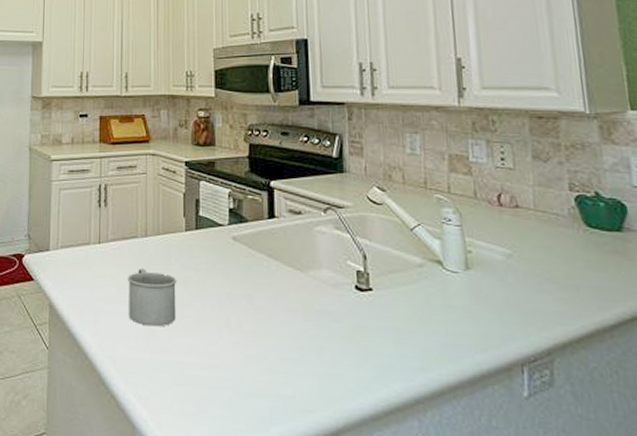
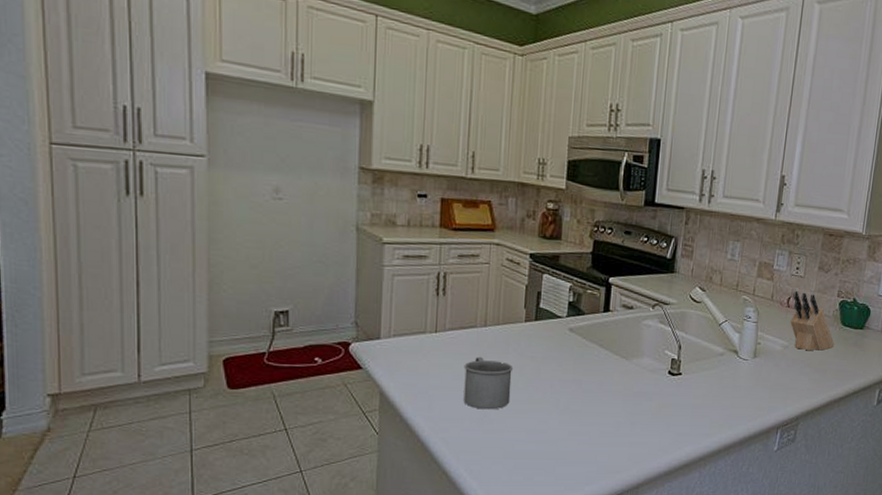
knife block: none [504,185,583,261] -> present [790,290,835,351]

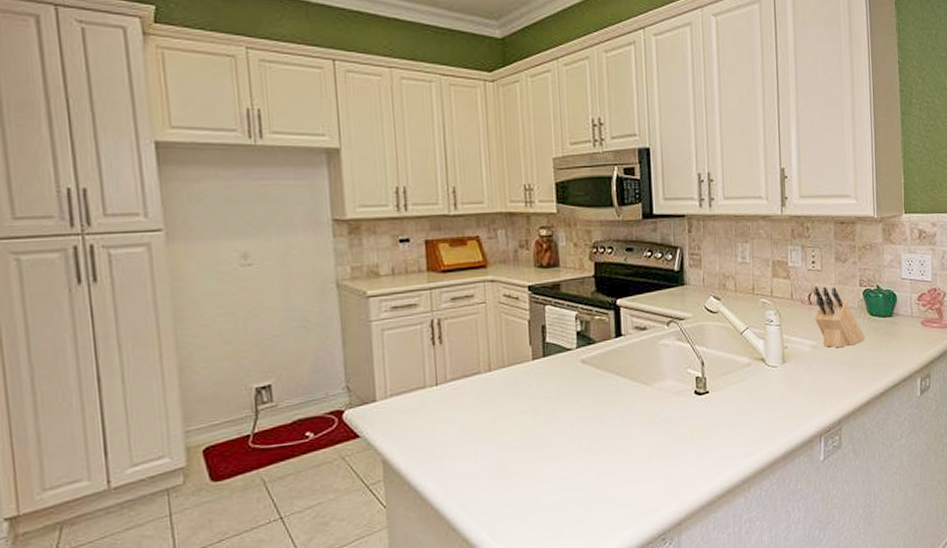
mug: present [463,356,514,410] -> none [472,404,528,464]

